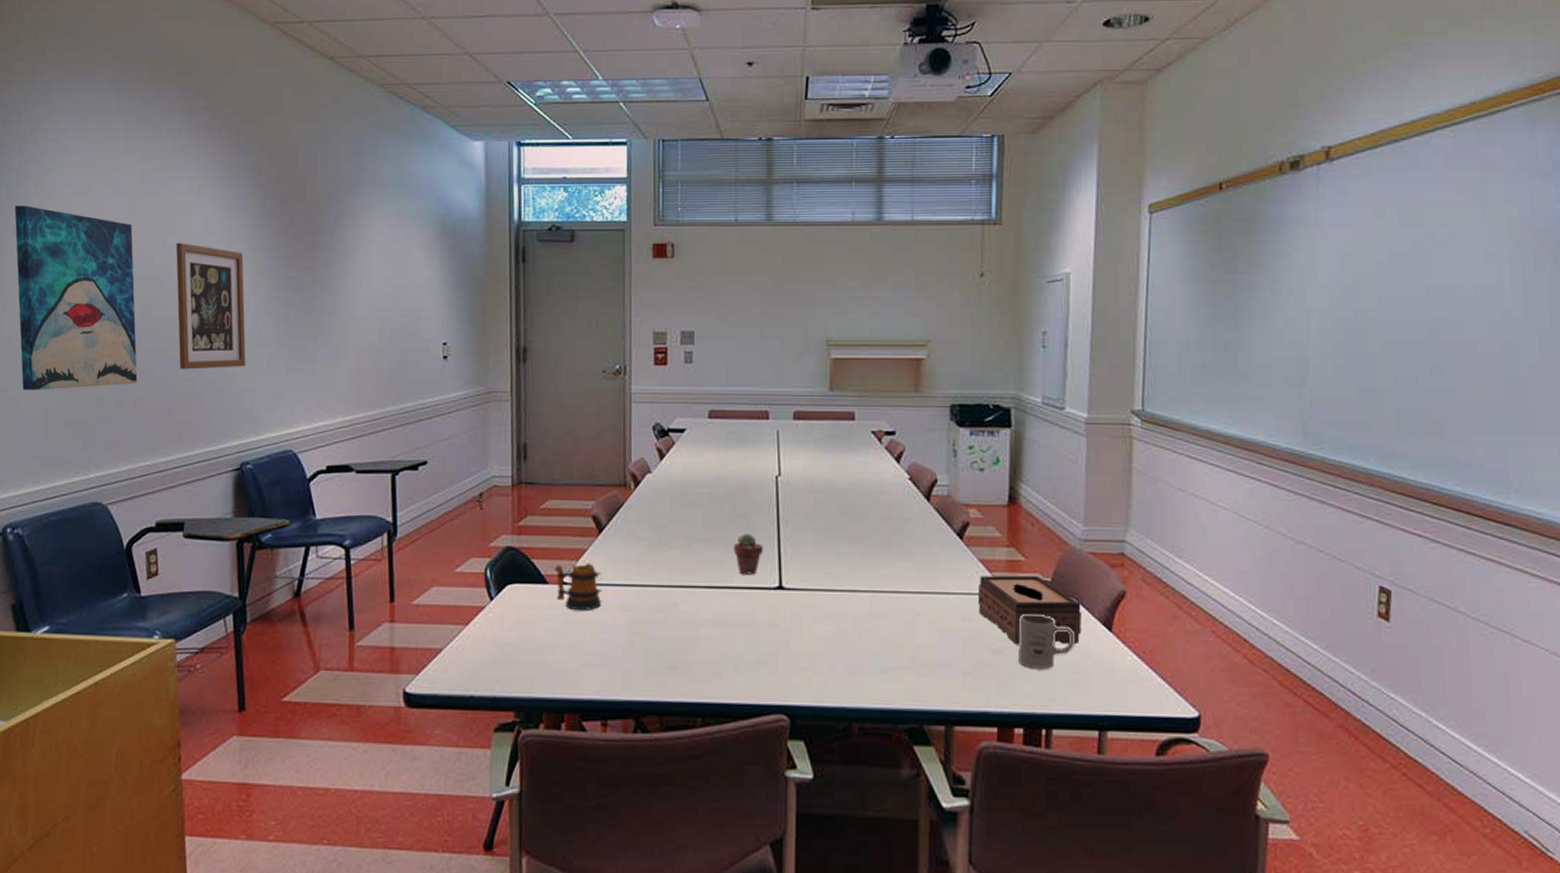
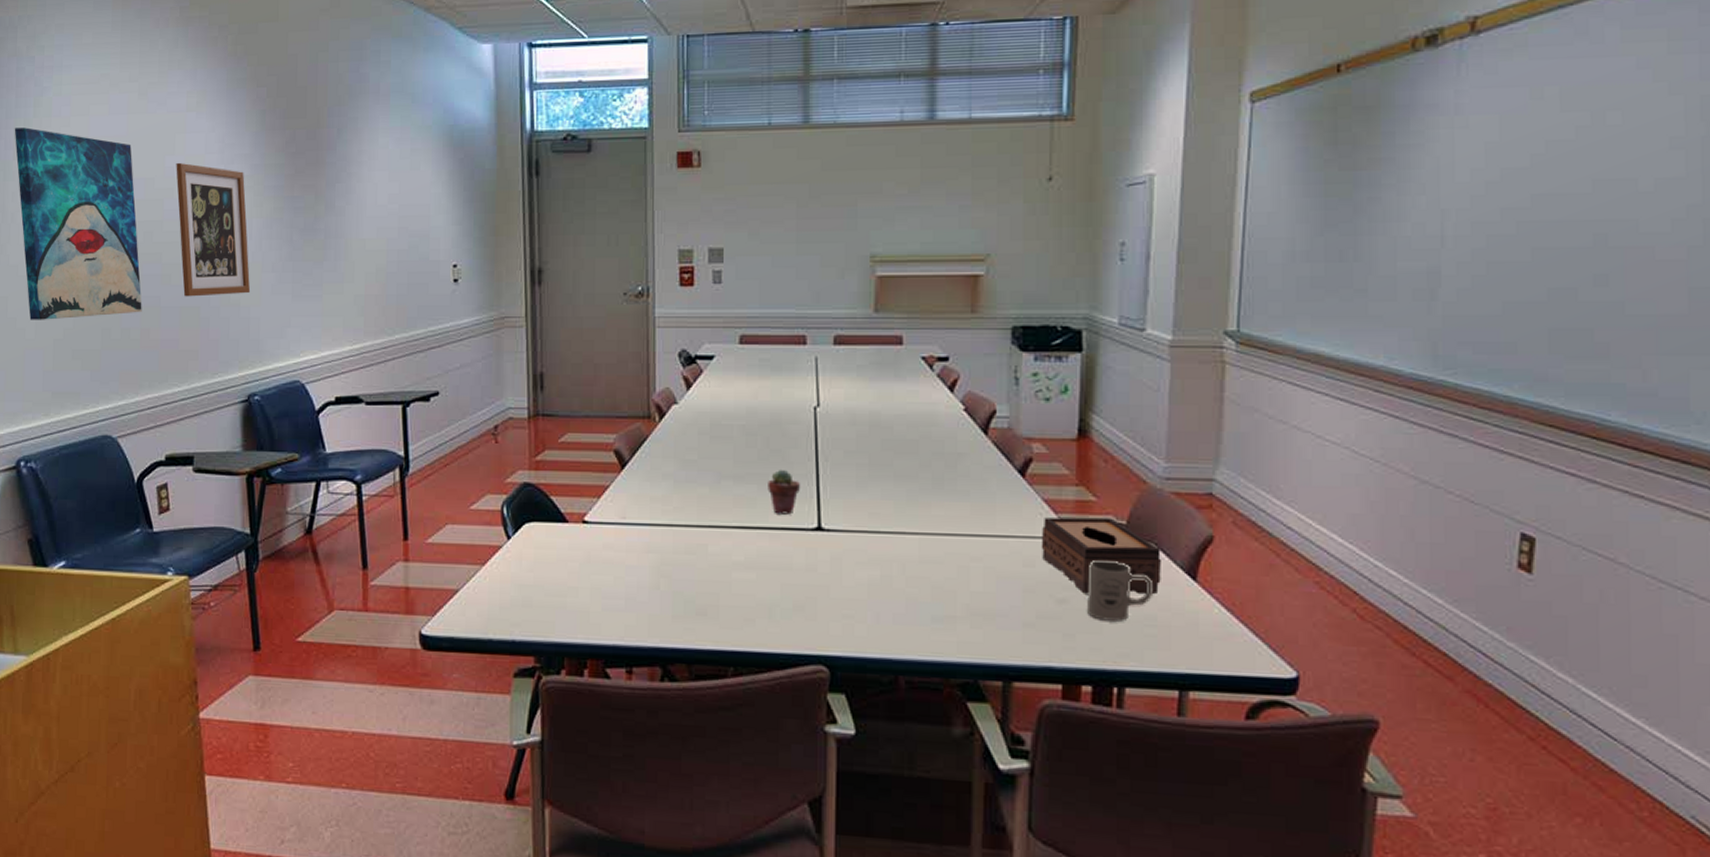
mug: present [554,563,602,611] -> none [574,500,626,552]

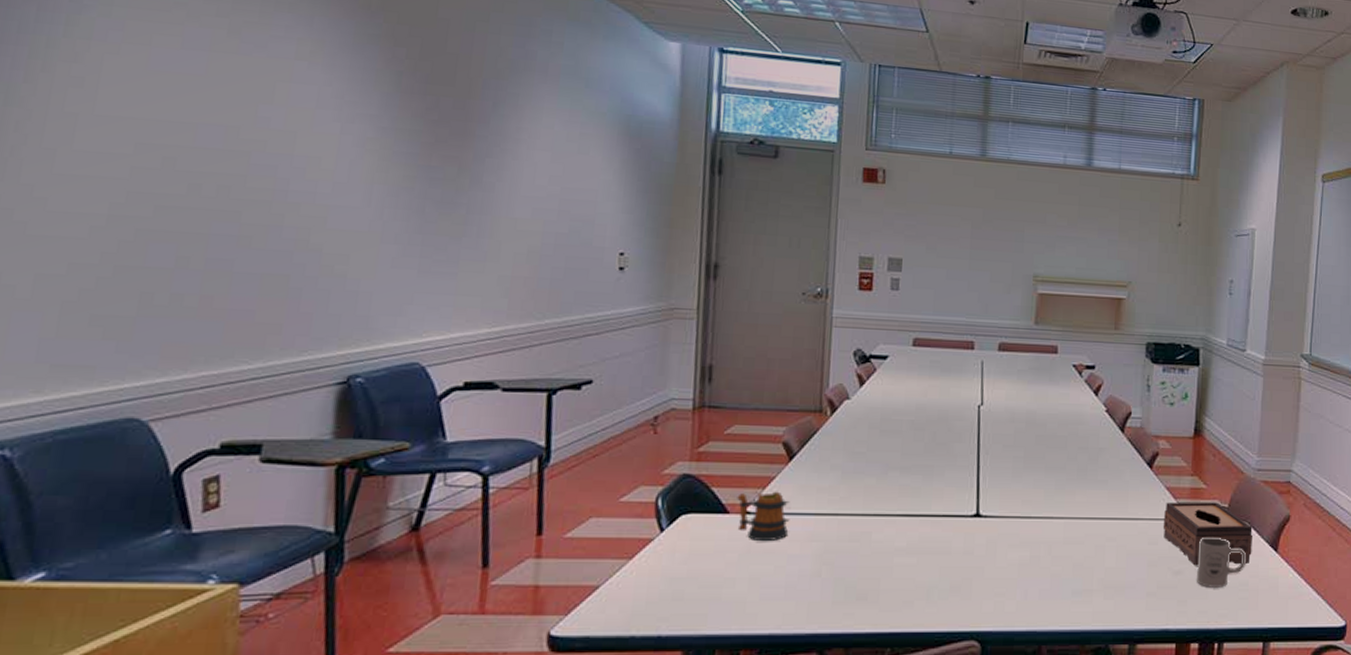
wall art: present [14,127,142,320] -> none [24,45,211,278]
wall art: present [176,162,251,297] -> none [268,113,368,265]
mug: none [574,500,626,552] -> present [737,491,790,542]
potted succulent: present [768,469,800,515] -> none [932,461,962,503]

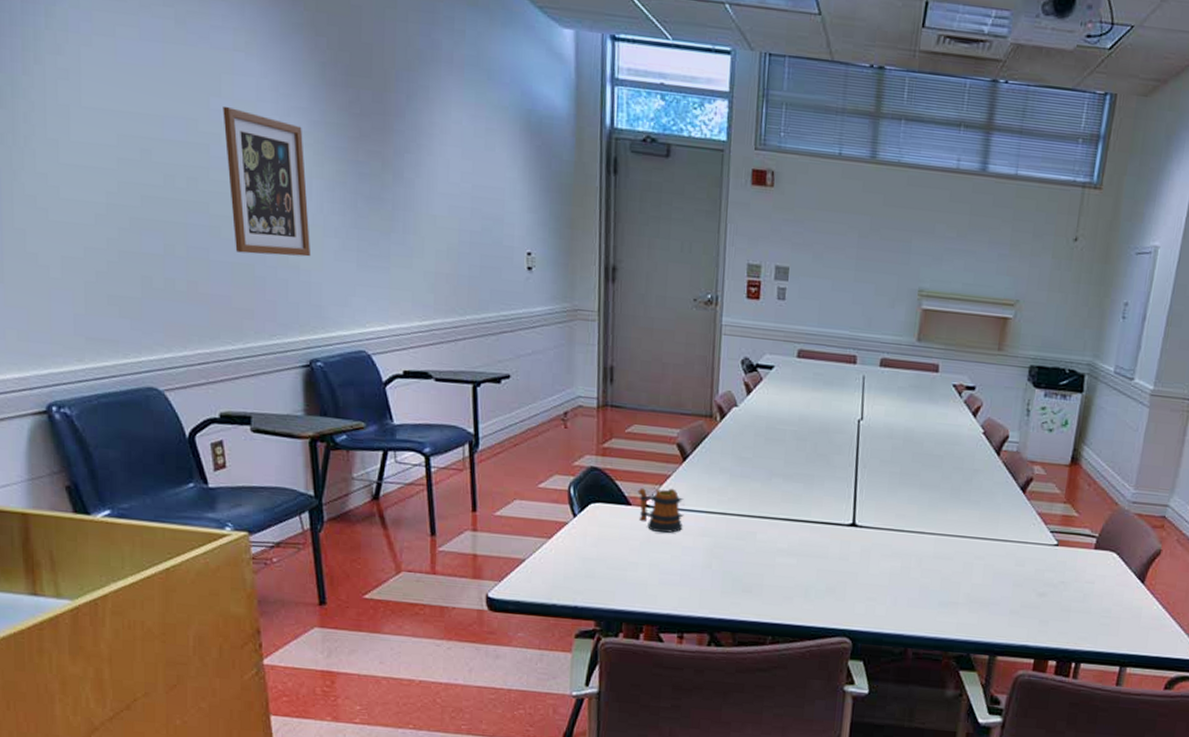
wall art: none [268,113,368,265] -> present [223,106,311,257]
tissue box: present [1162,502,1253,566] -> none [1031,527,1121,592]
mug: present [1197,536,1247,588] -> none [1060,563,1113,613]

